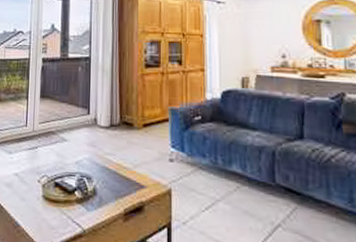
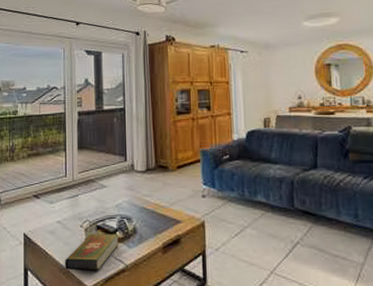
book: none [20,190,77,233] -> present [65,234,119,271]

